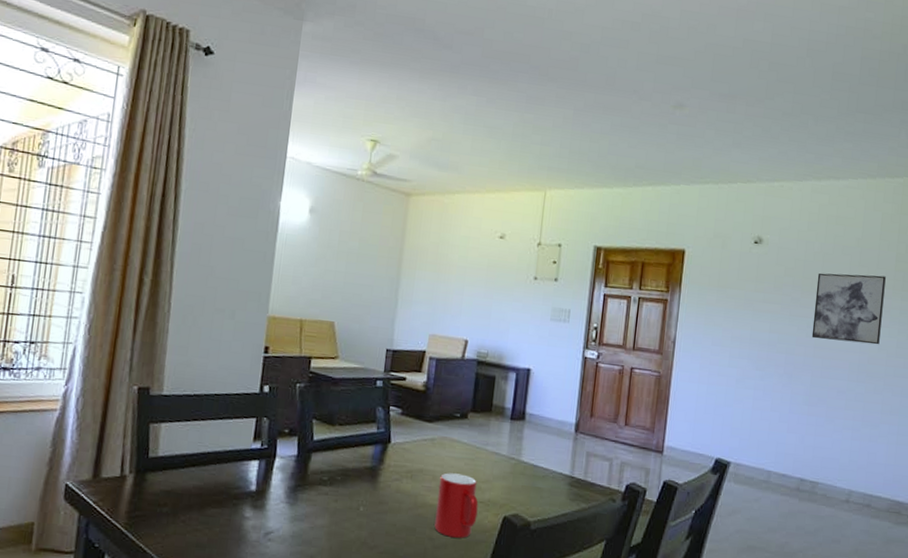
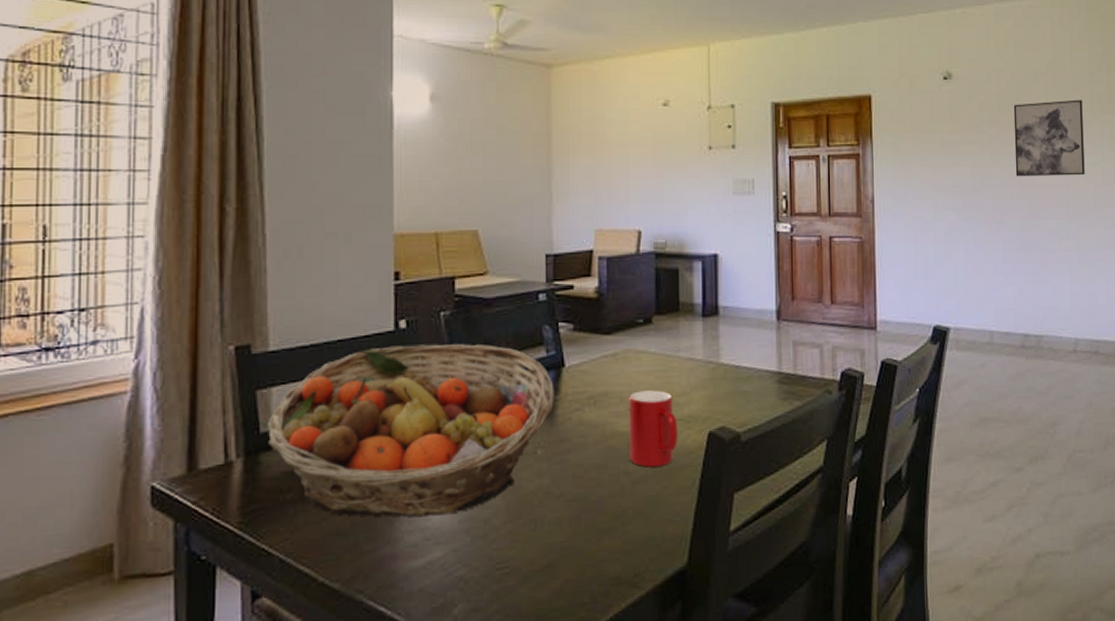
fruit basket: none [153,404,380,547] -> present [268,343,554,518]

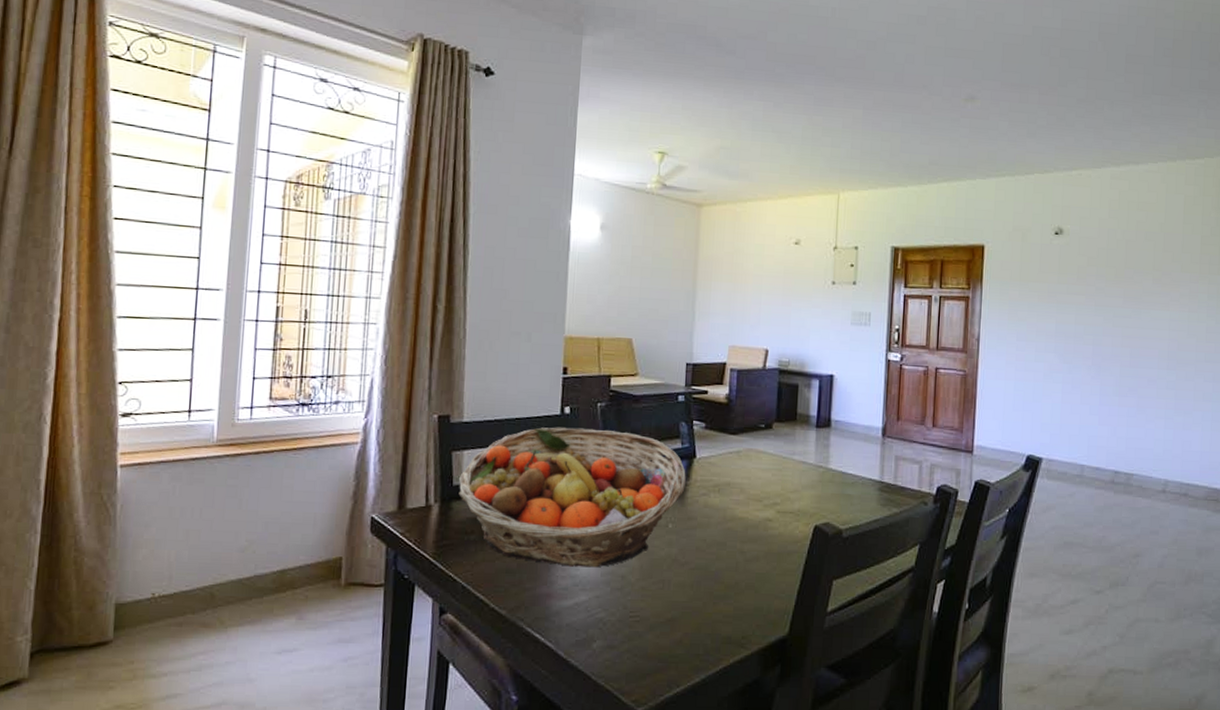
cup: present [629,390,678,468] -> none [745,484,788,550]
wall art: present [1013,99,1085,177] -> none [1118,259,1192,331]

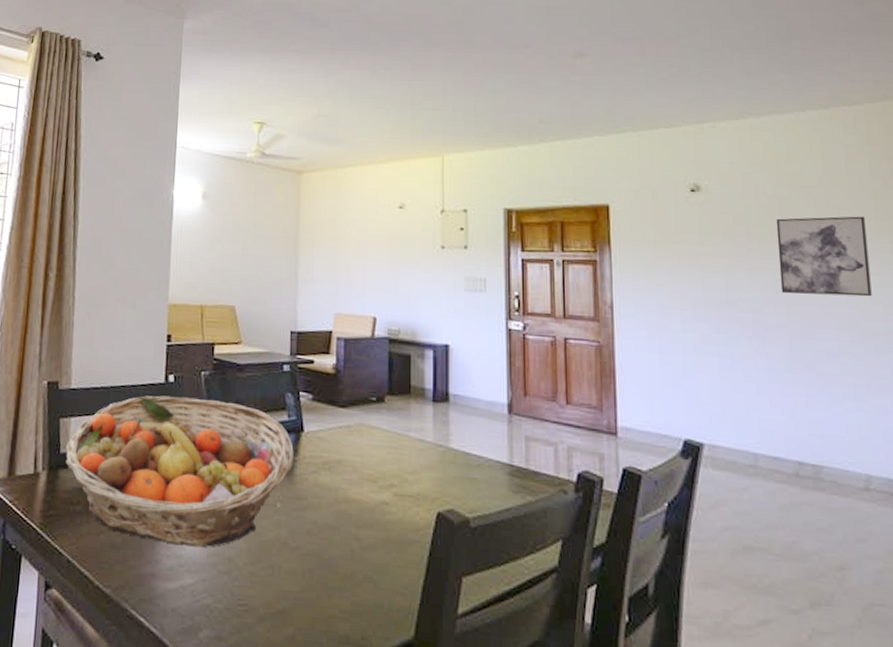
wall art: none [1118,259,1192,331] -> present [776,216,872,297]

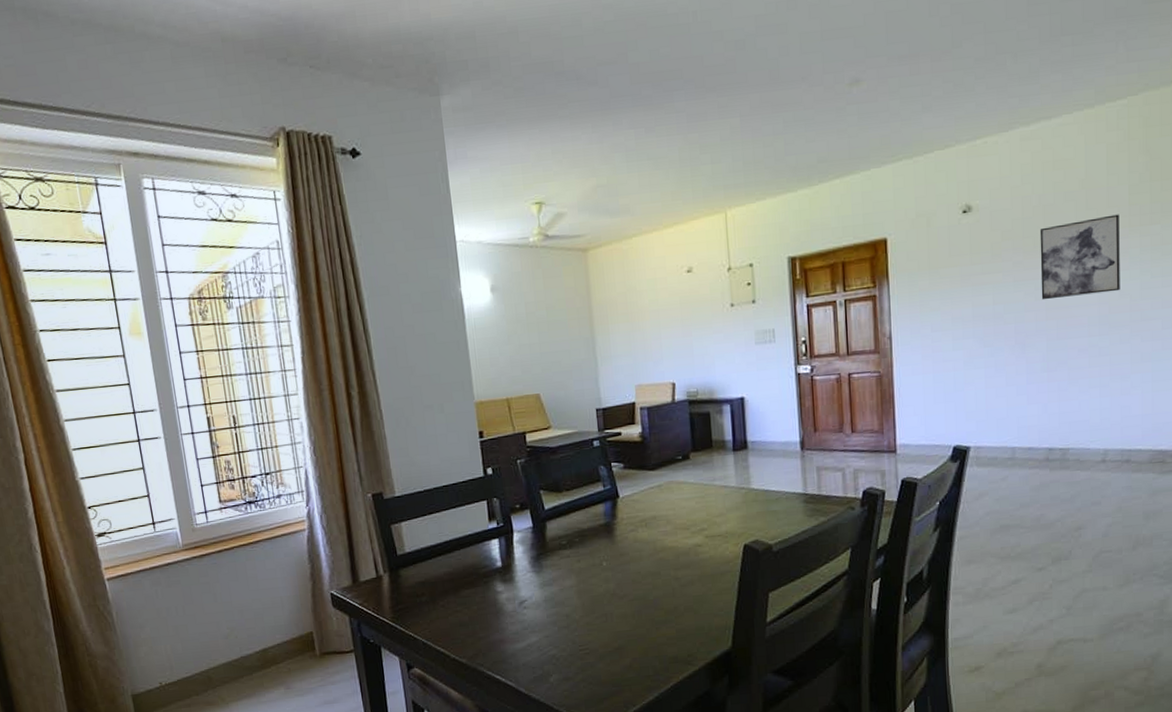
fruit basket: present [65,395,294,548] -> none [402,483,613,613]

